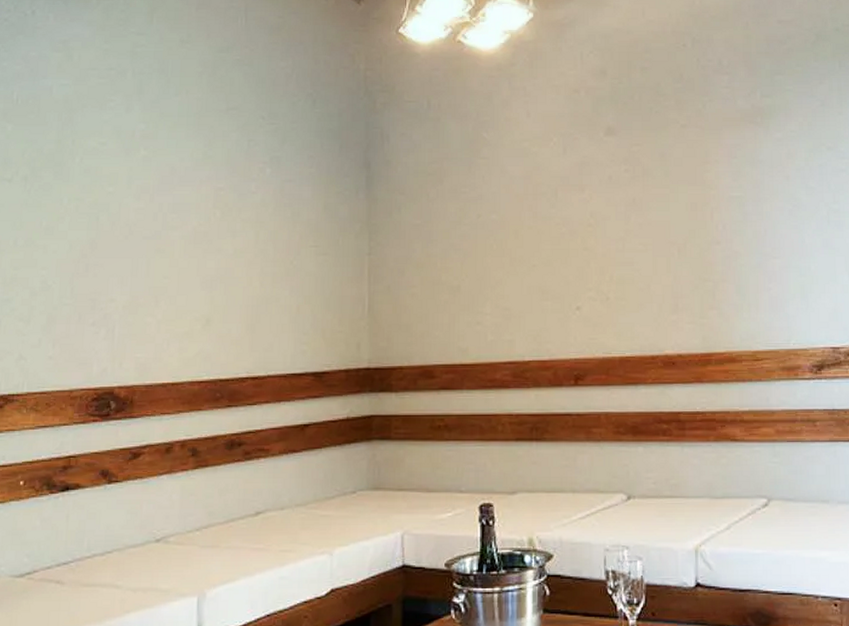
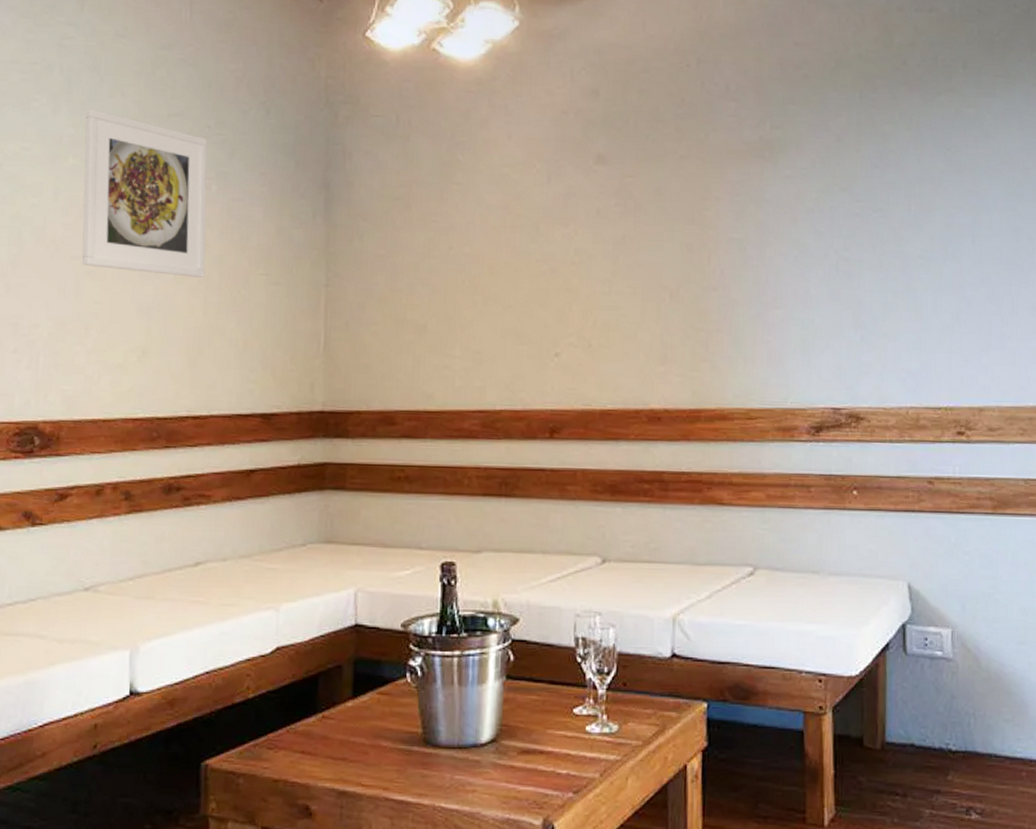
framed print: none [152,106,262,251] -> present [82,108,207,277]

